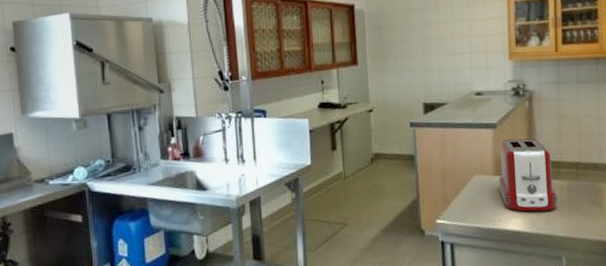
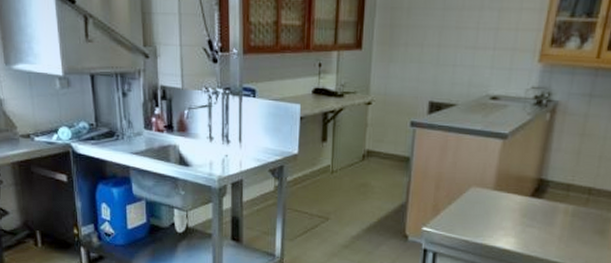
toaster: present [498,138,558,212] -> none [496,153,562,233]

